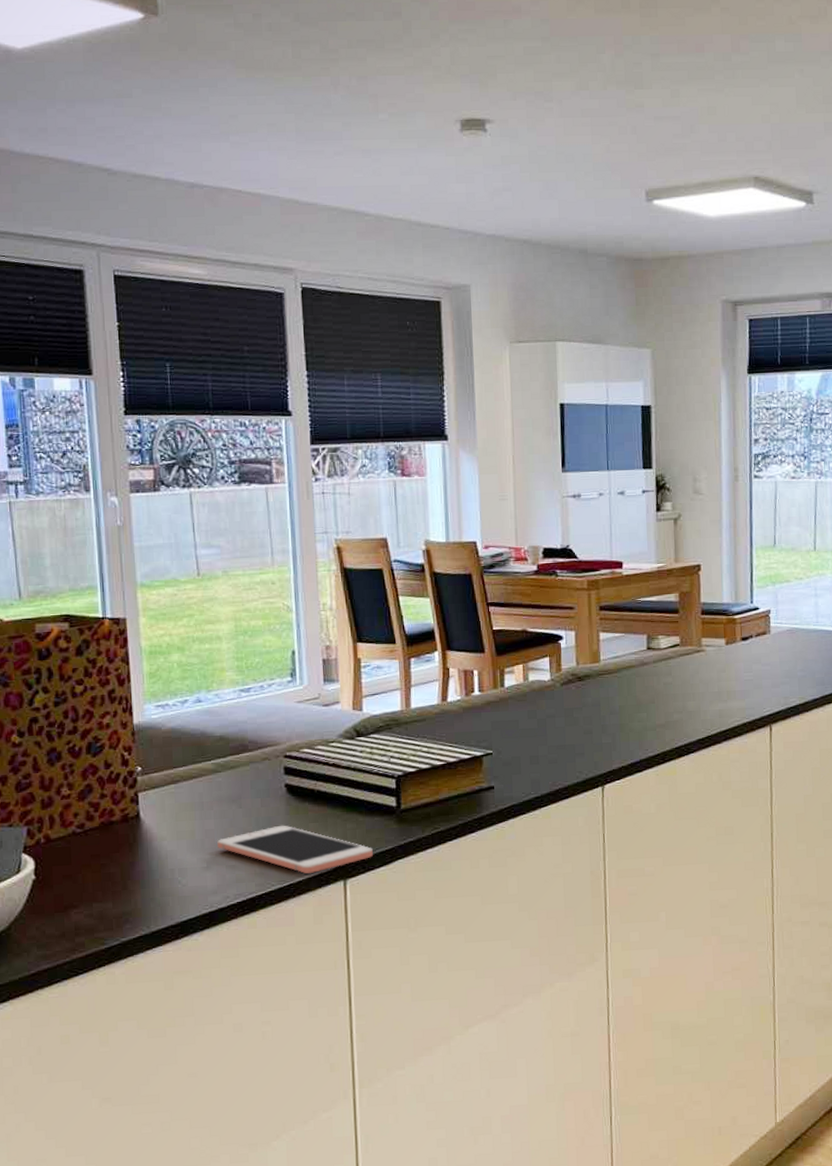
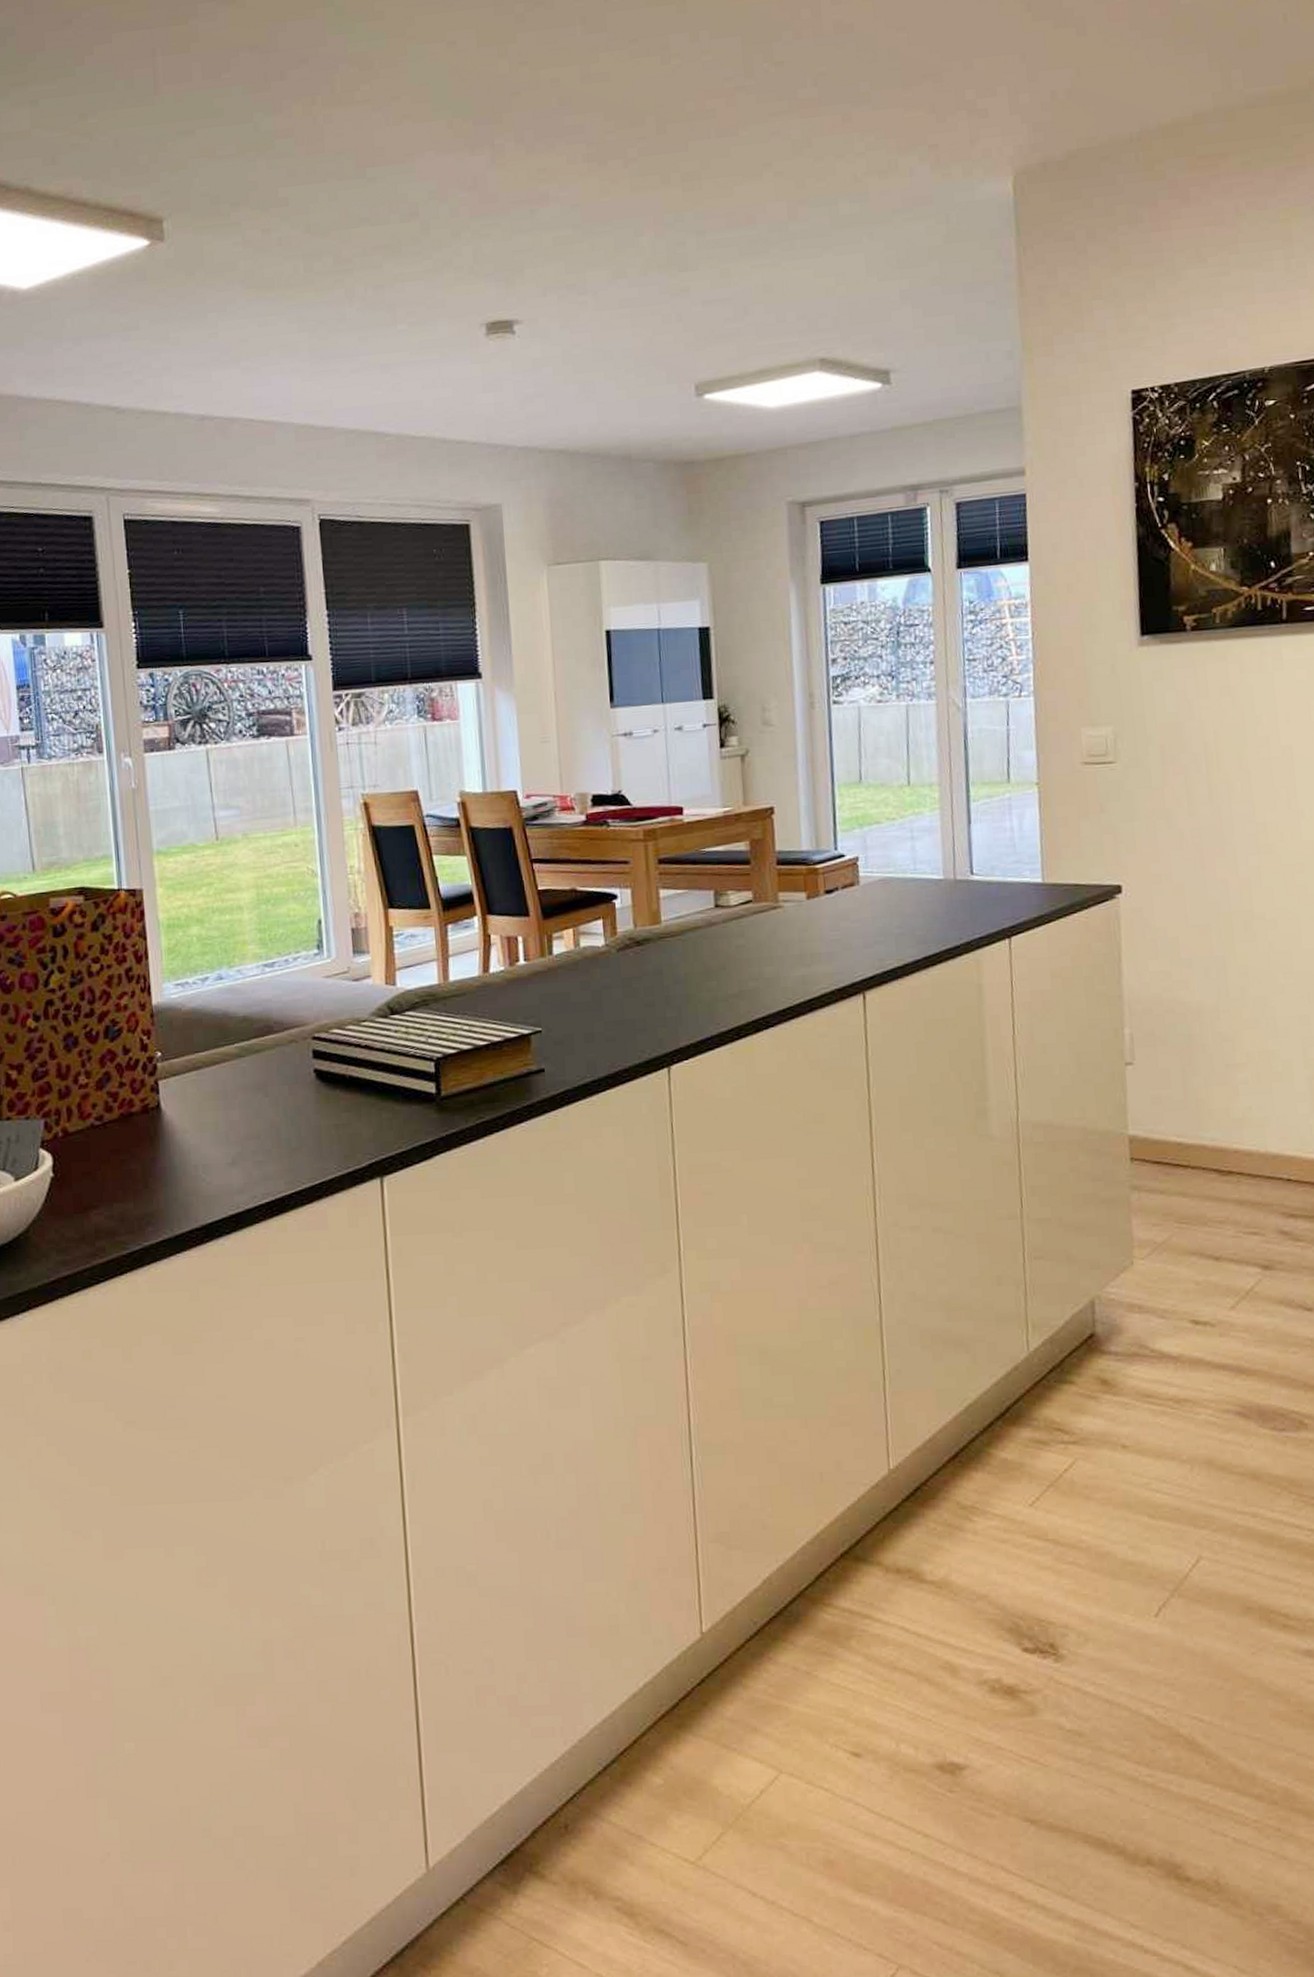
cell phone: present [217,825,373,874] -> none [243,1115,412,1171]

